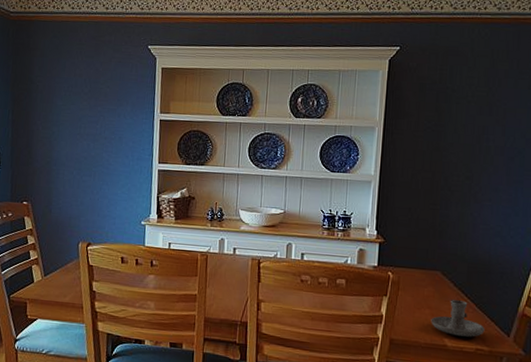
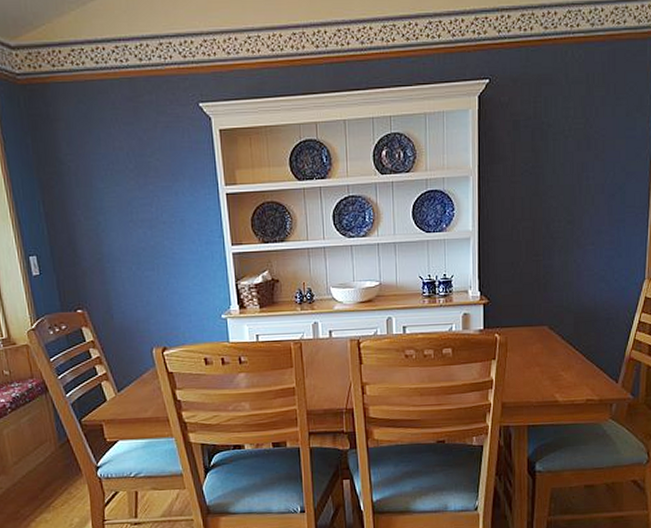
candle holder: present [431,299,485,337] -> none [541,352,594,390]

